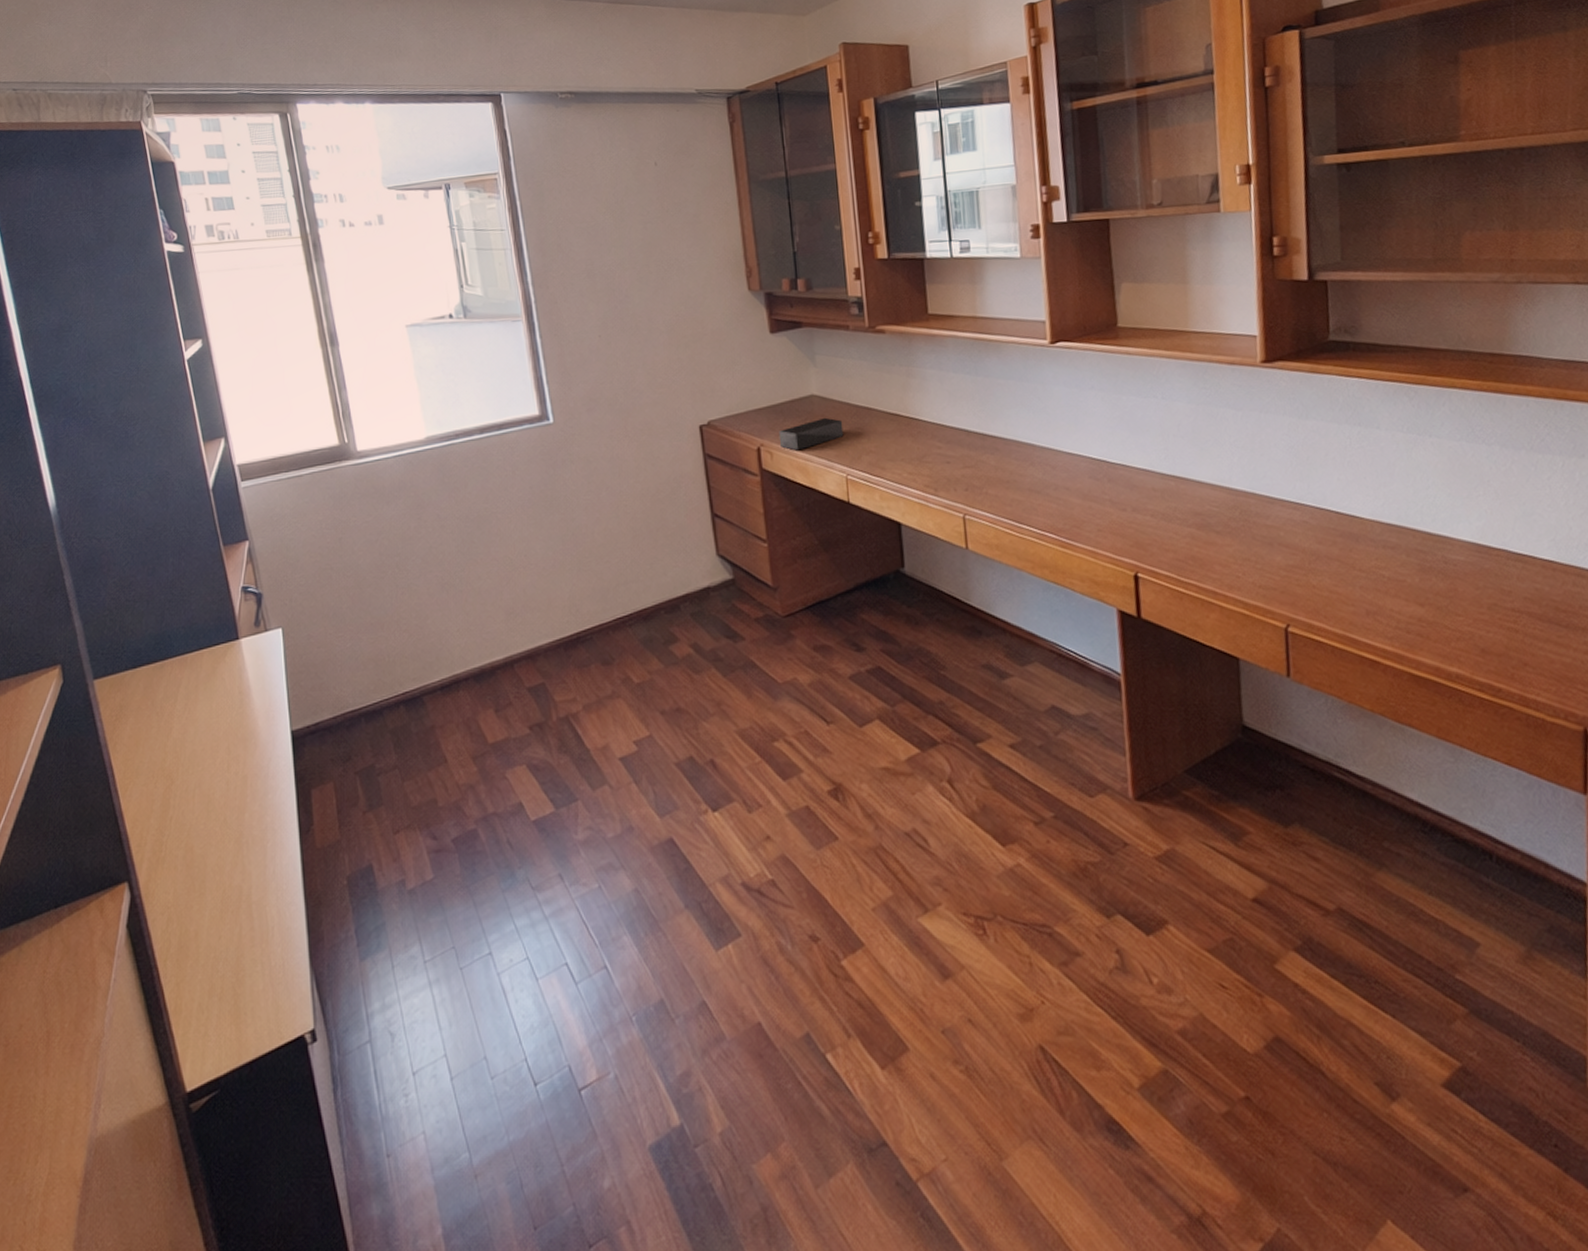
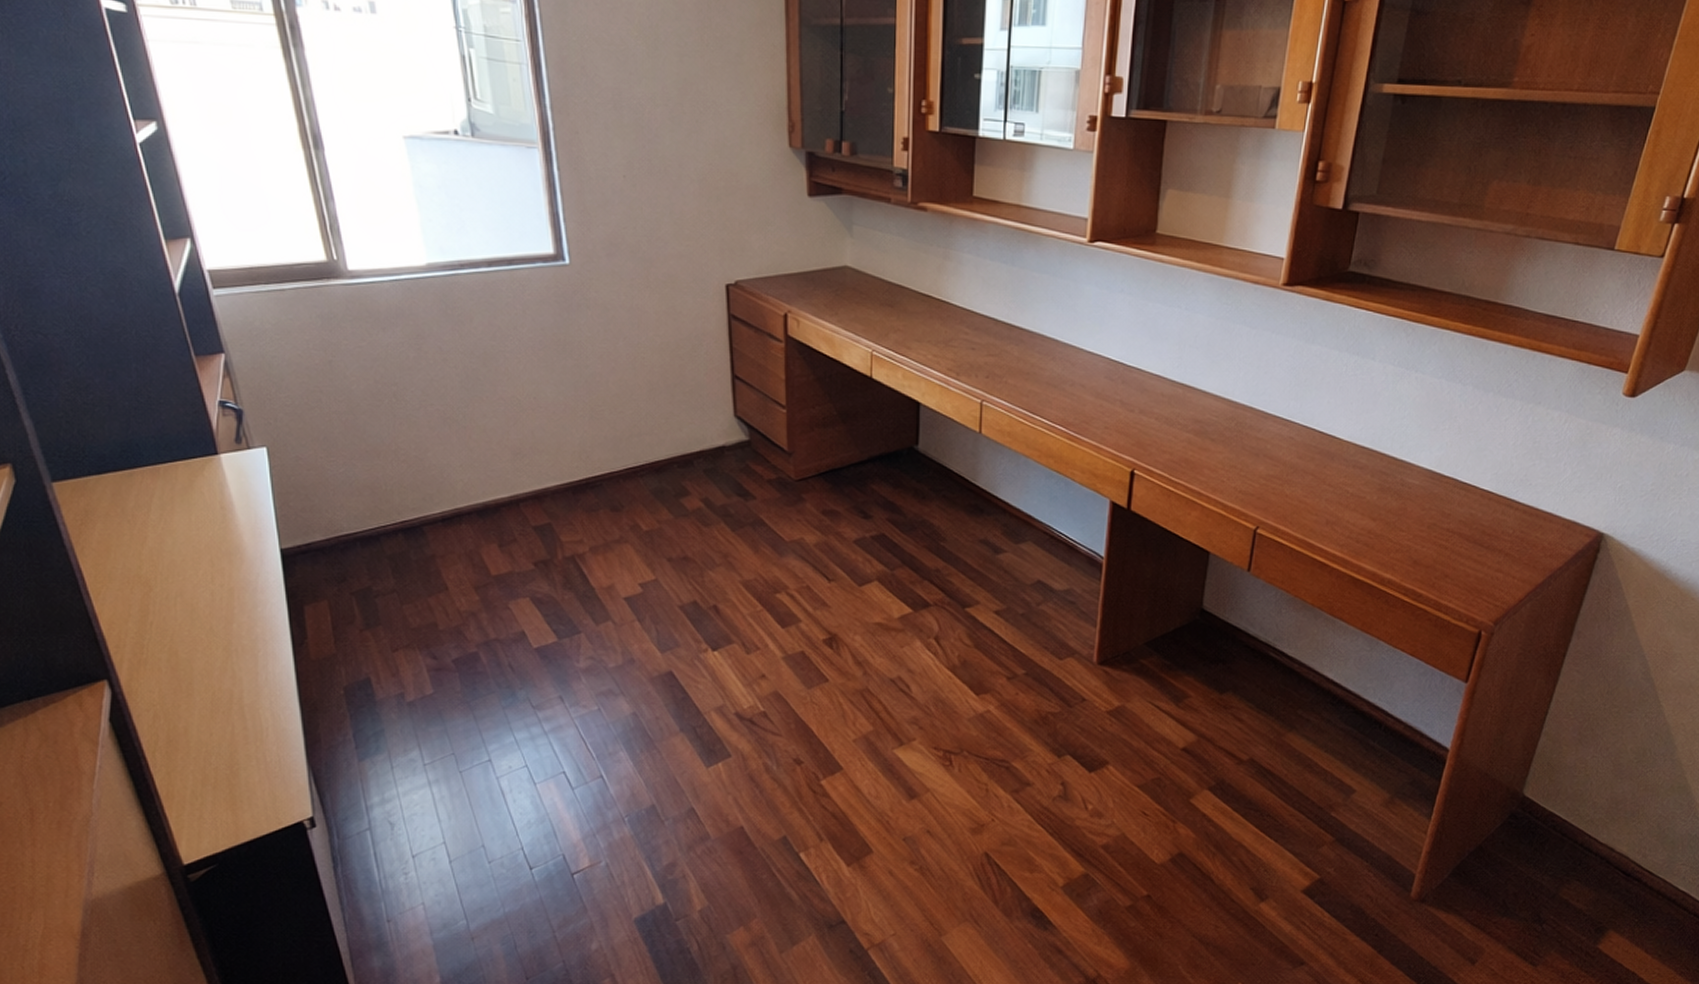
speaker: present [778,417,844,451] -> none [807,290,874,321]

